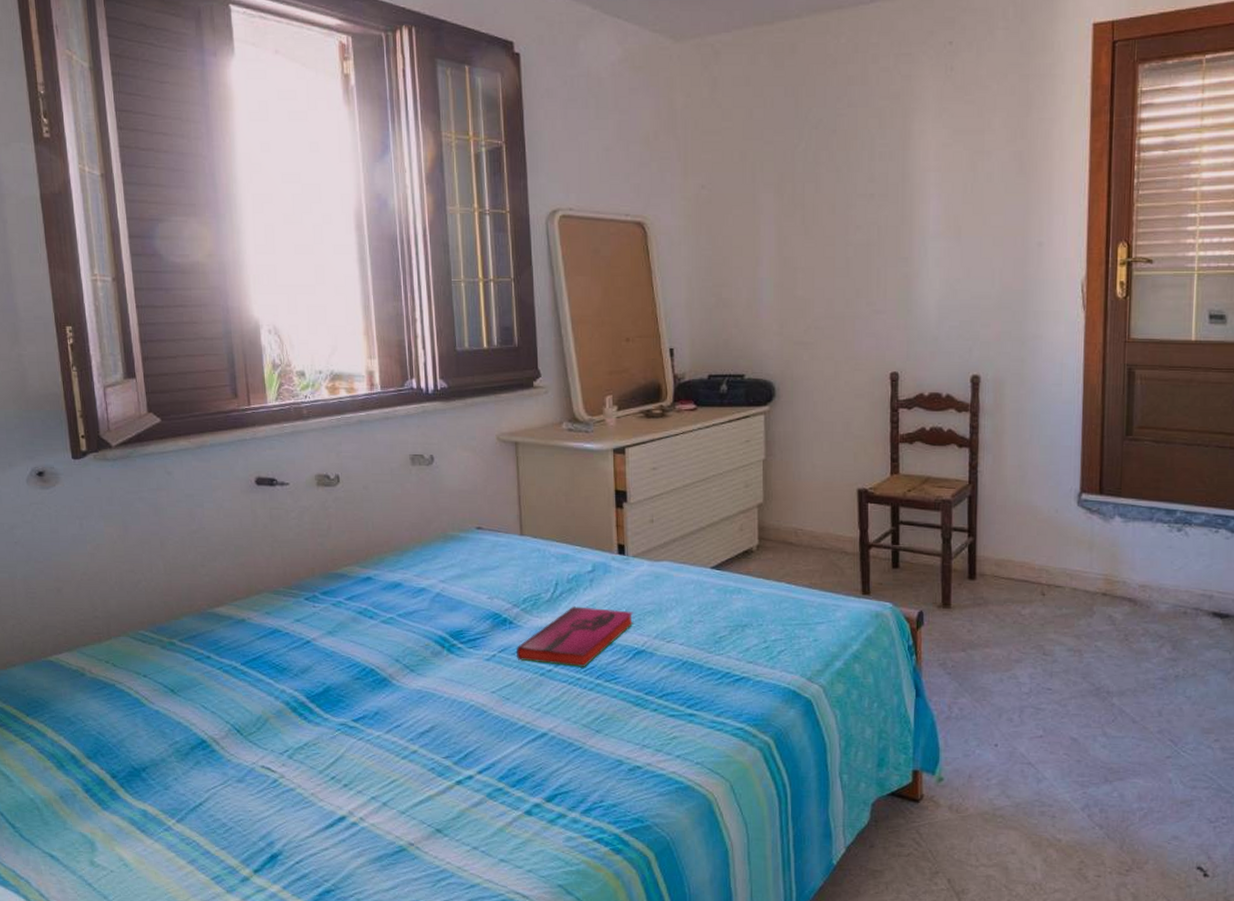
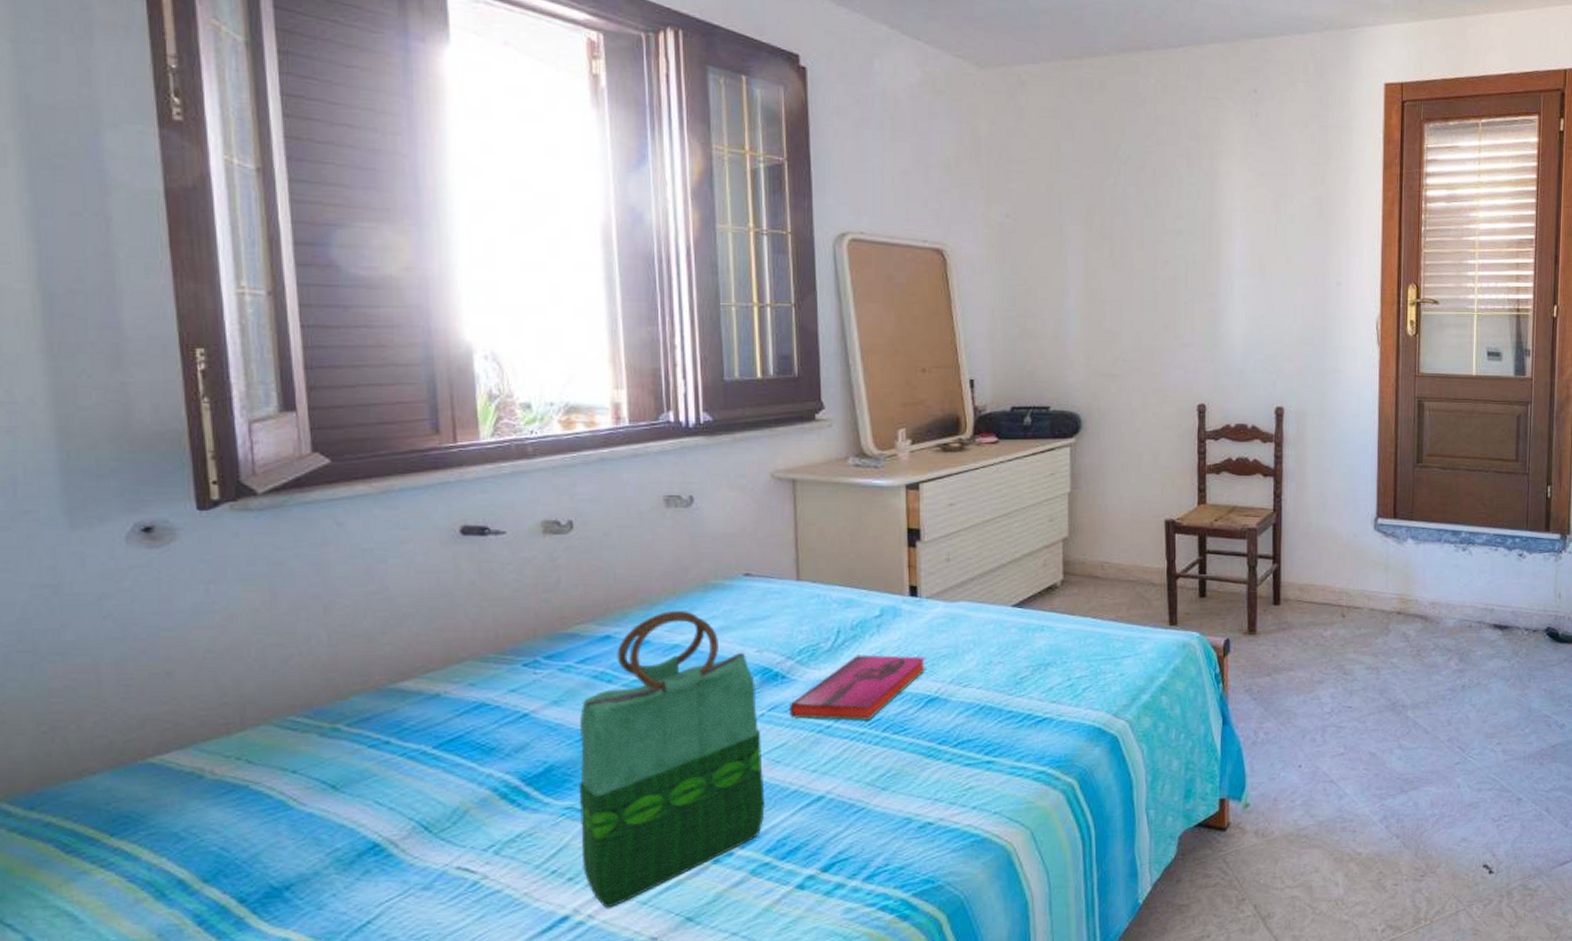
tote bag: none [349,557,498,814] -> present [578,610,765,908]

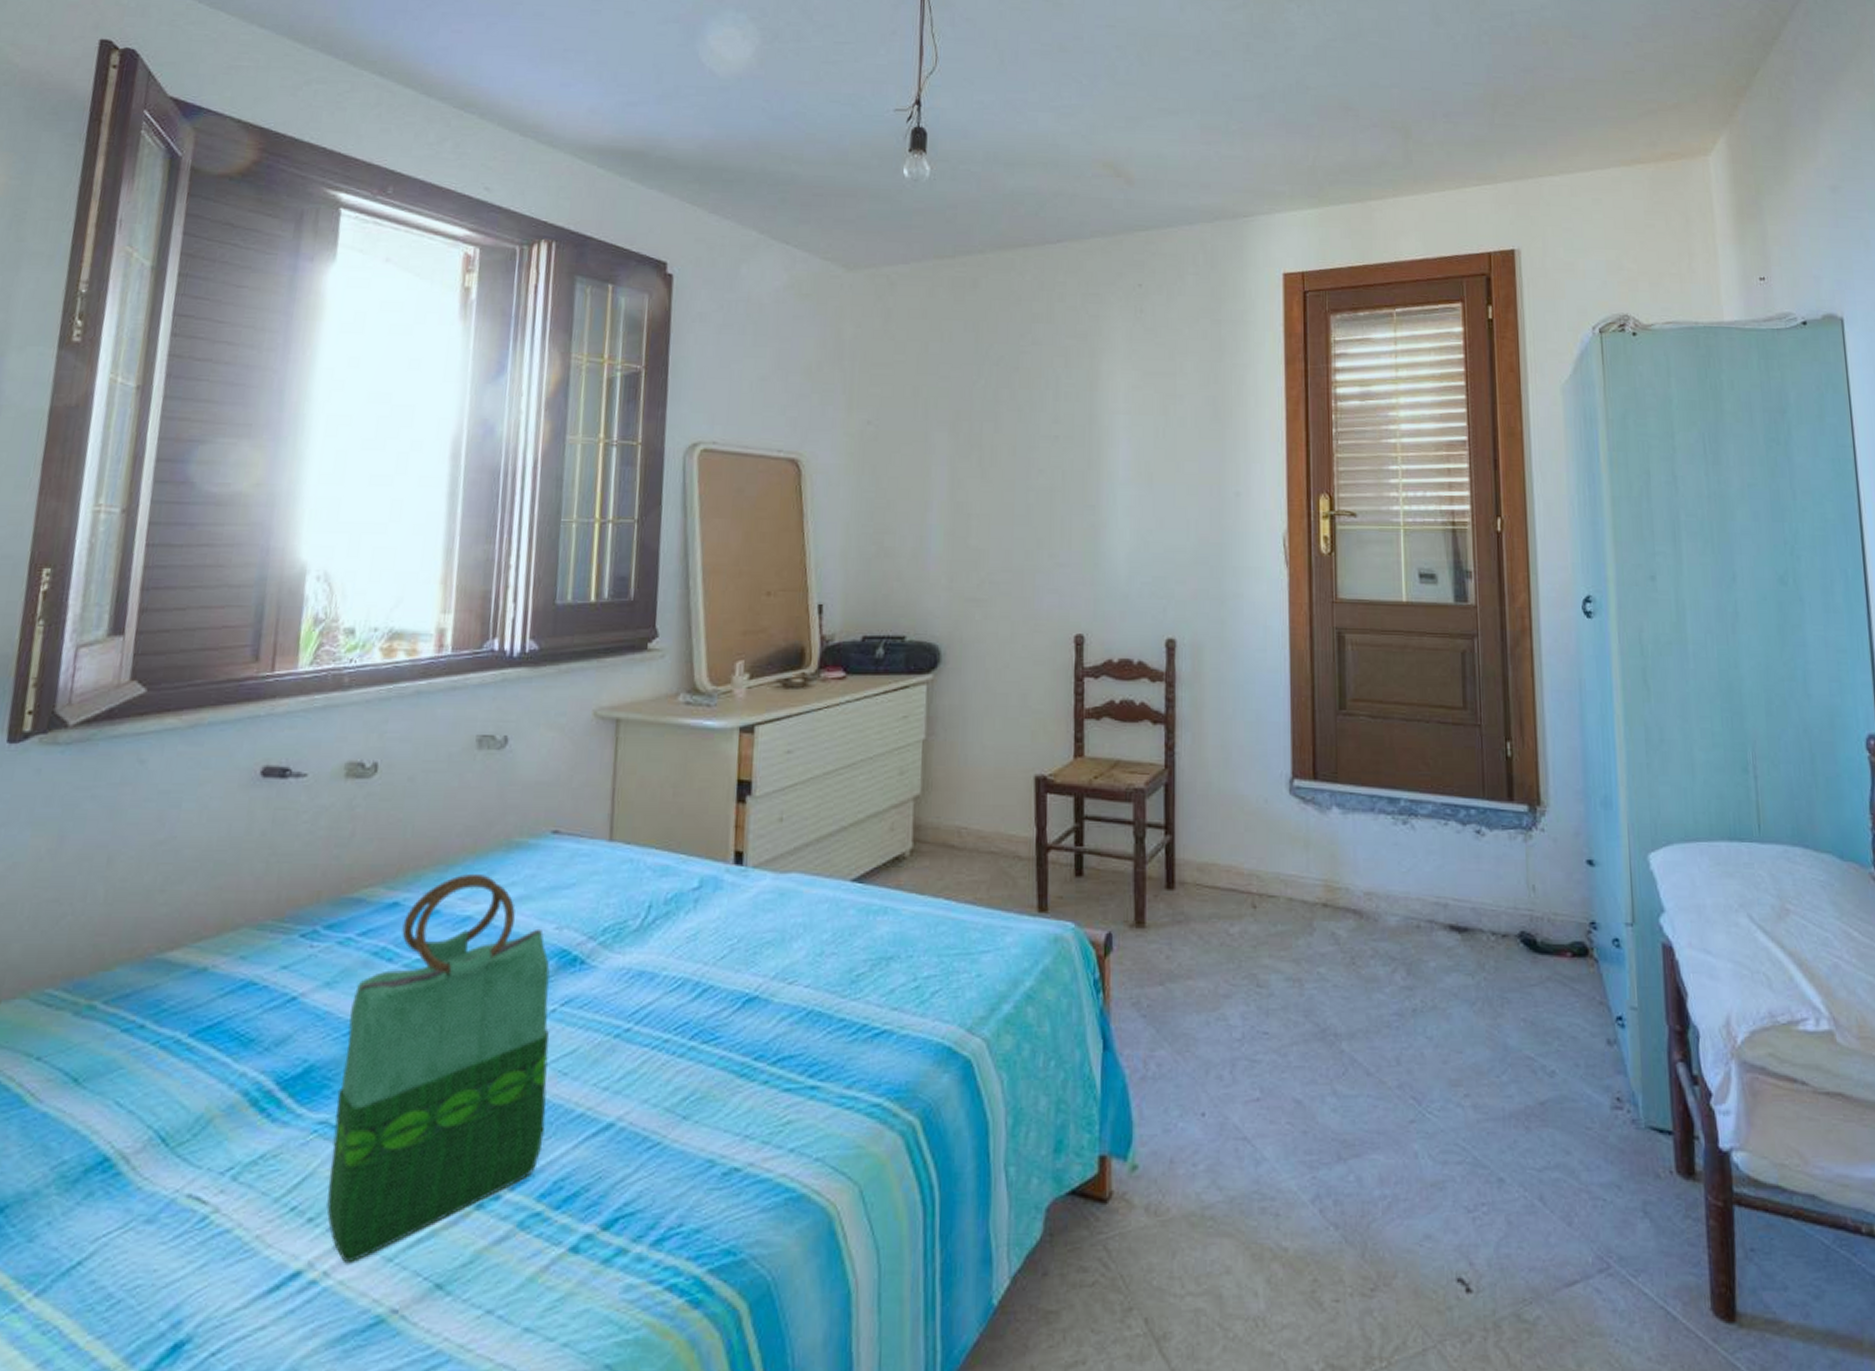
hardback book: present [790,655,927,721] -> none [585,937,748,1023]

